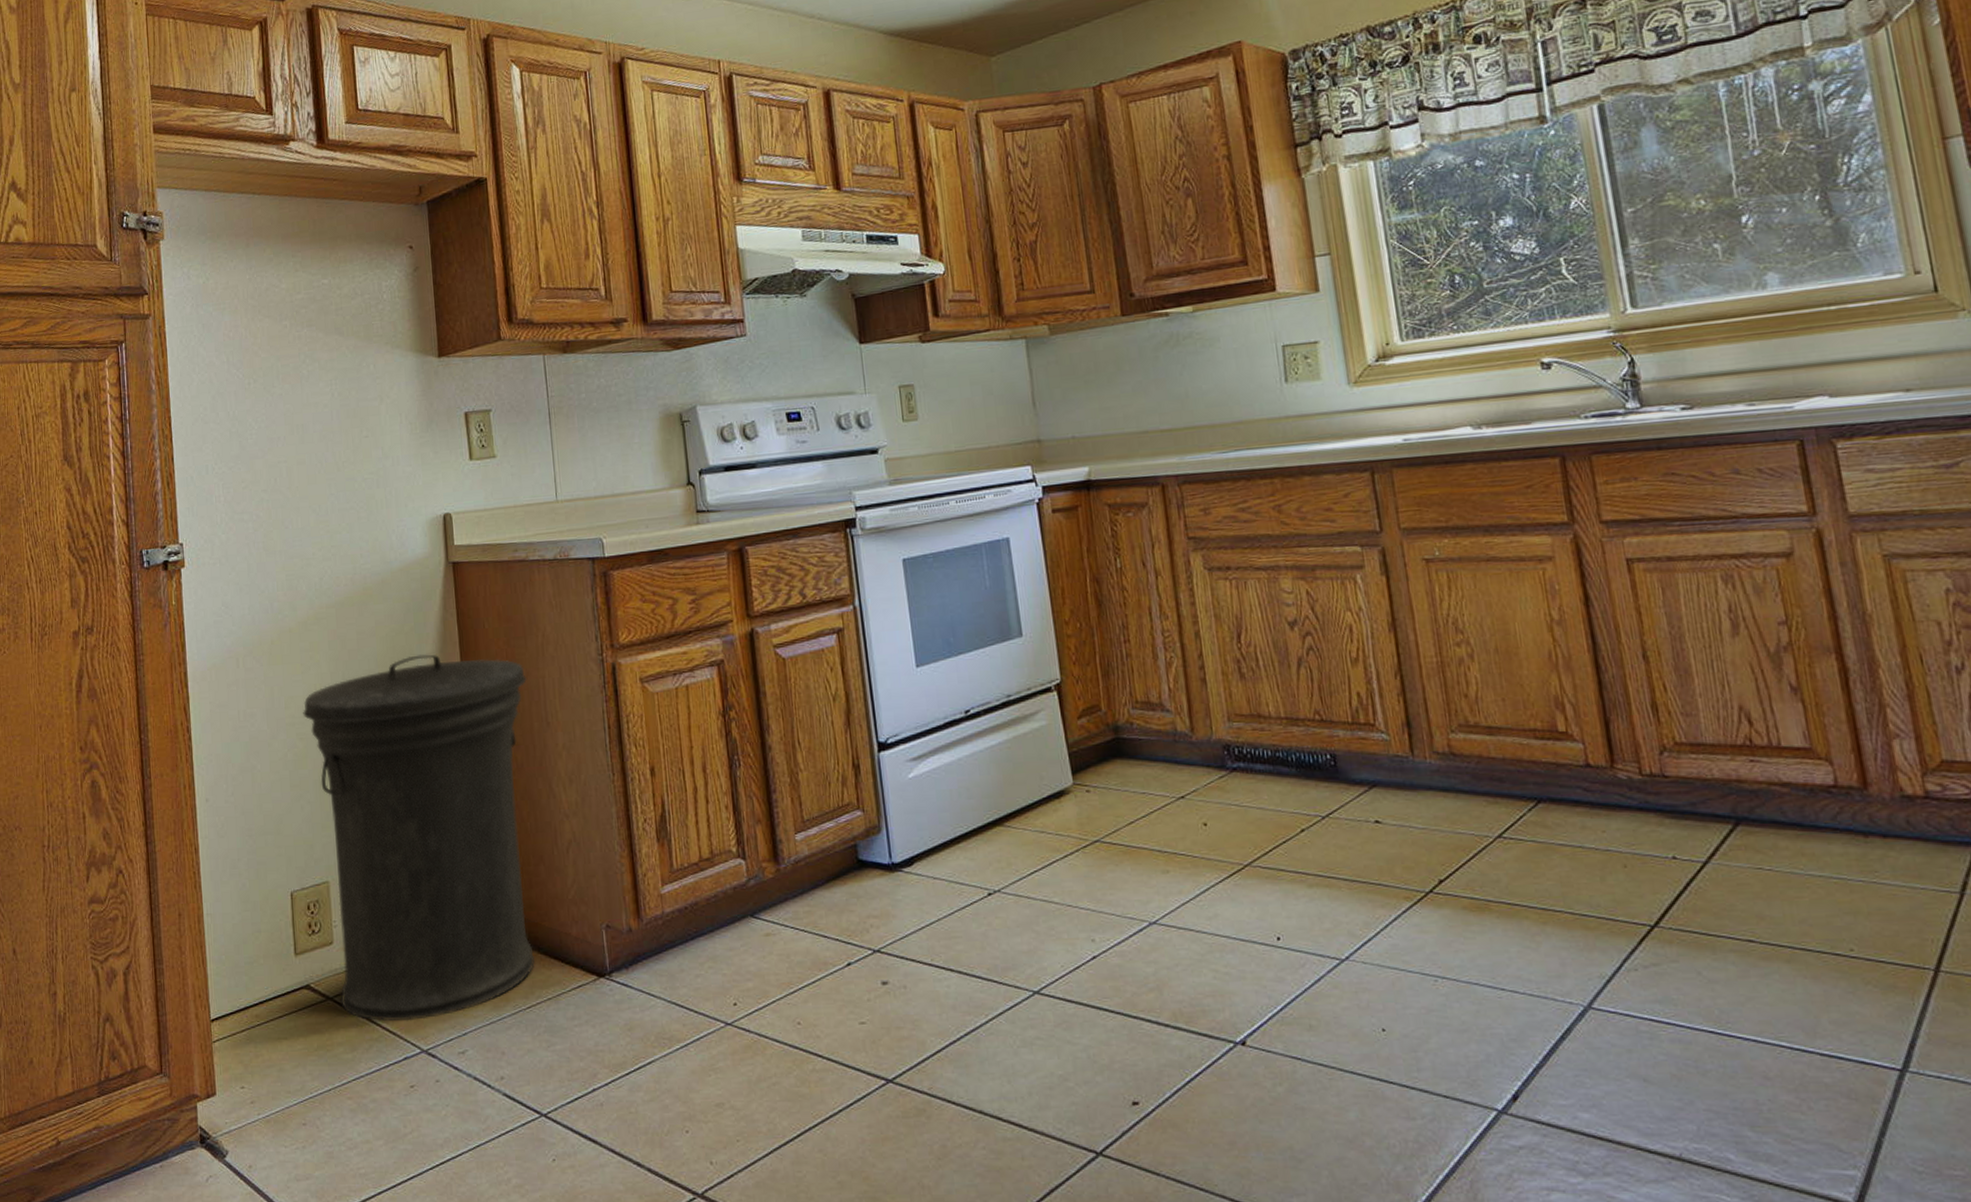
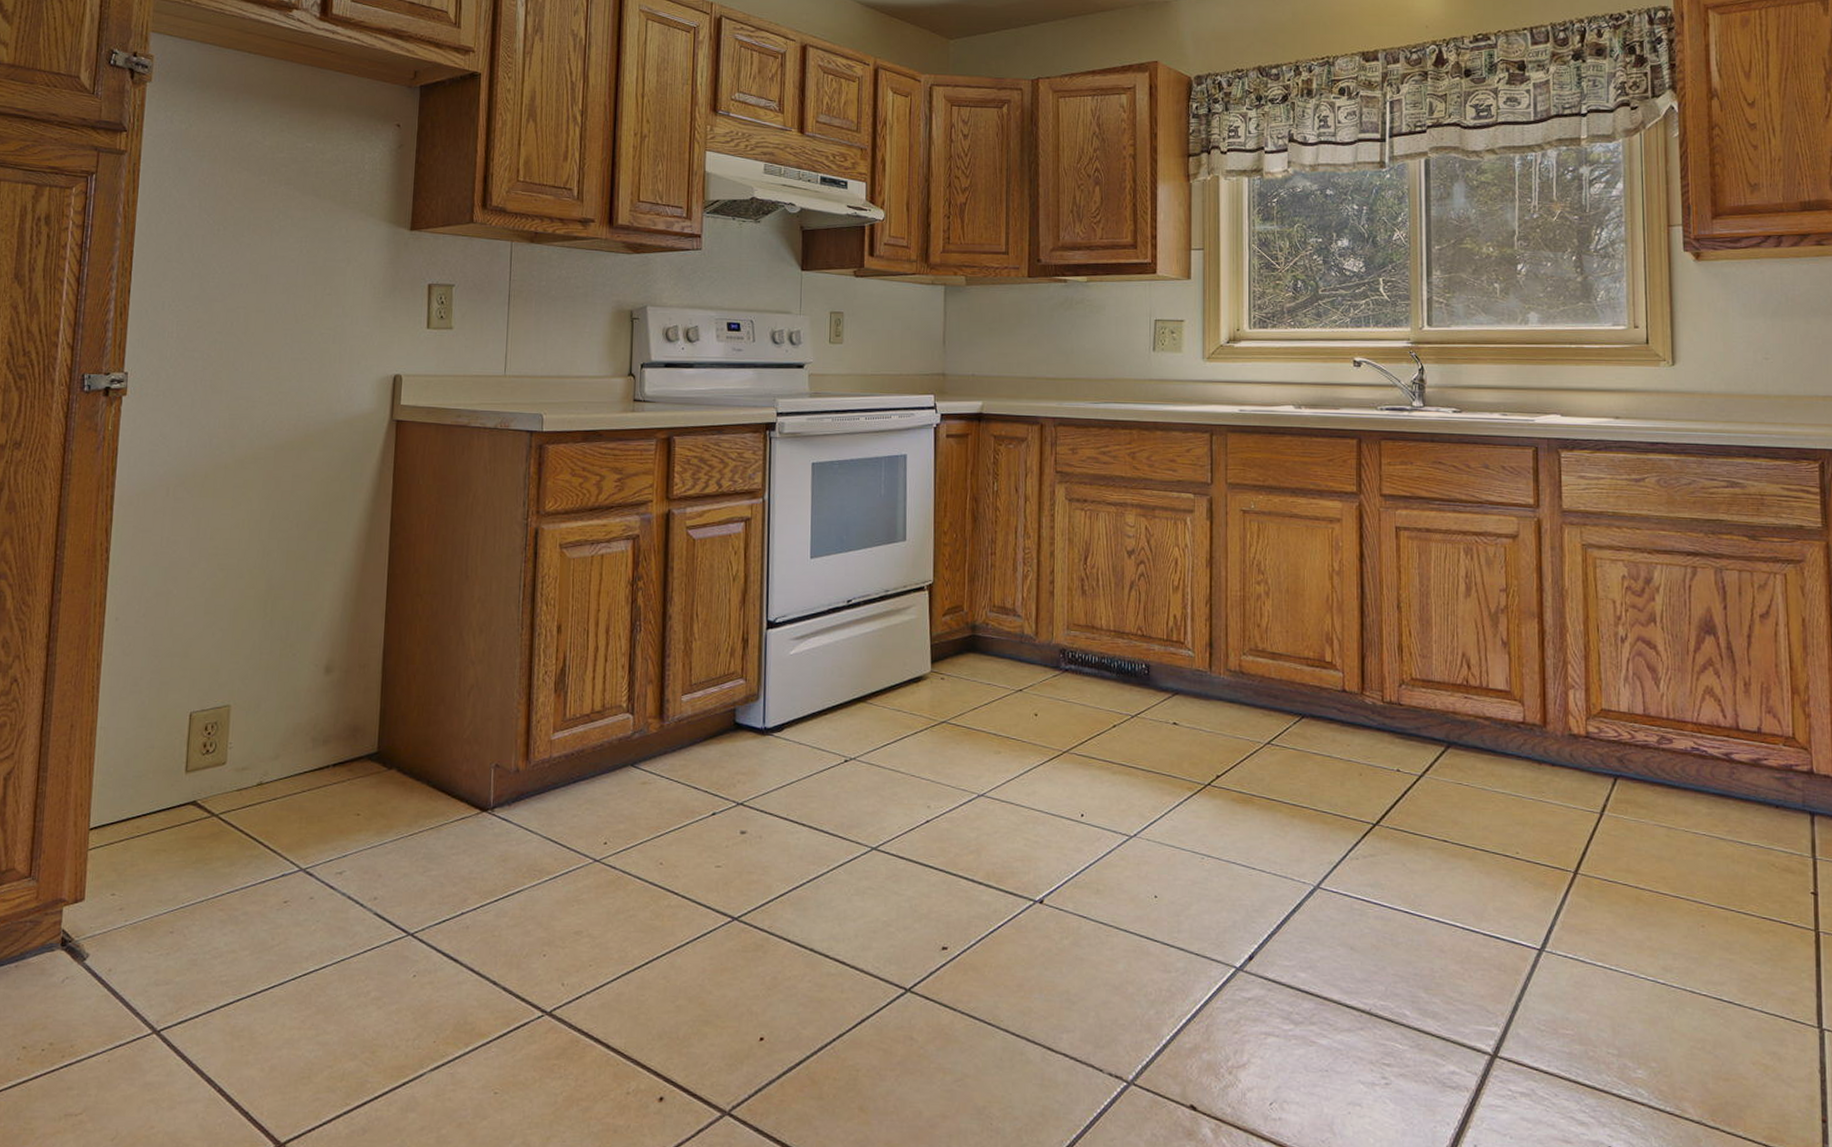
trash can: present [303,654,535,1022] -> none [225,502,453,841]

